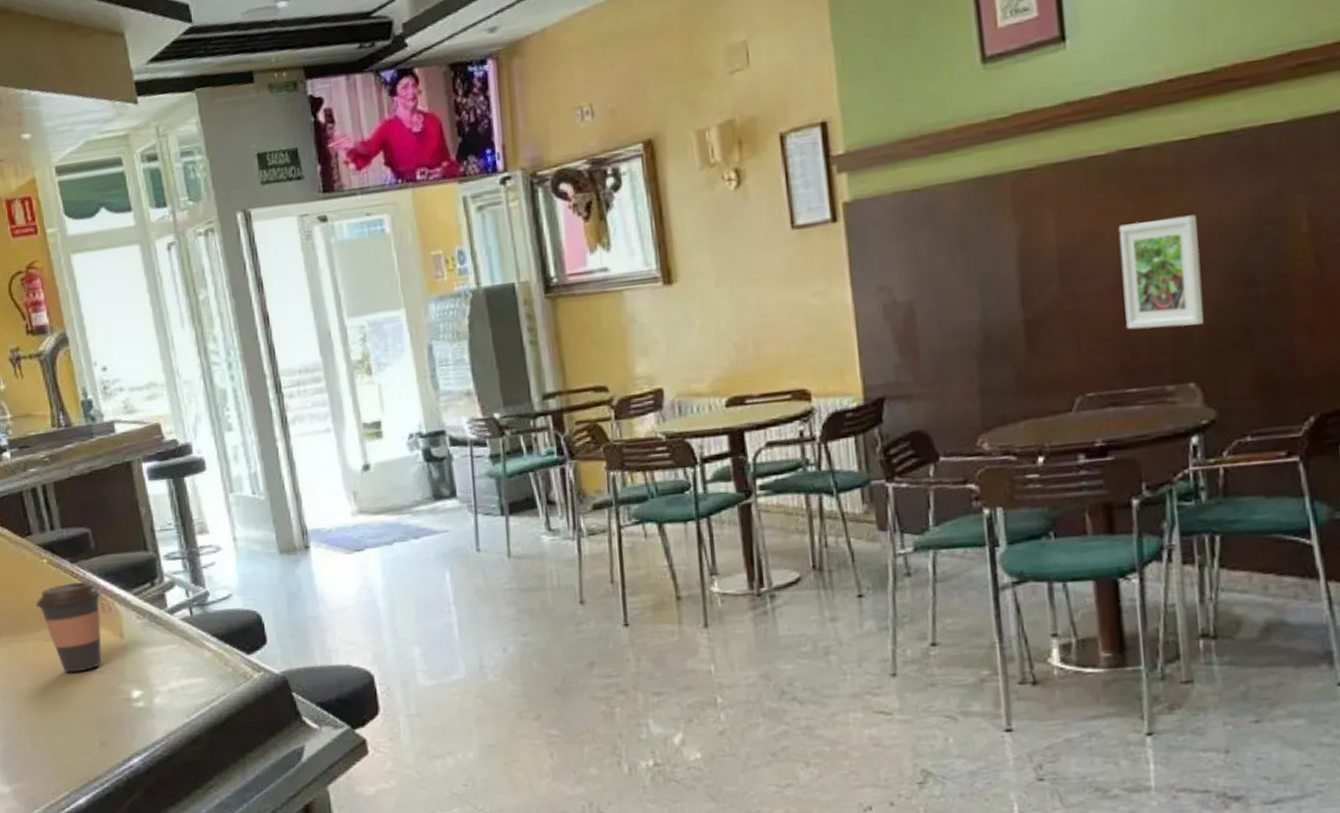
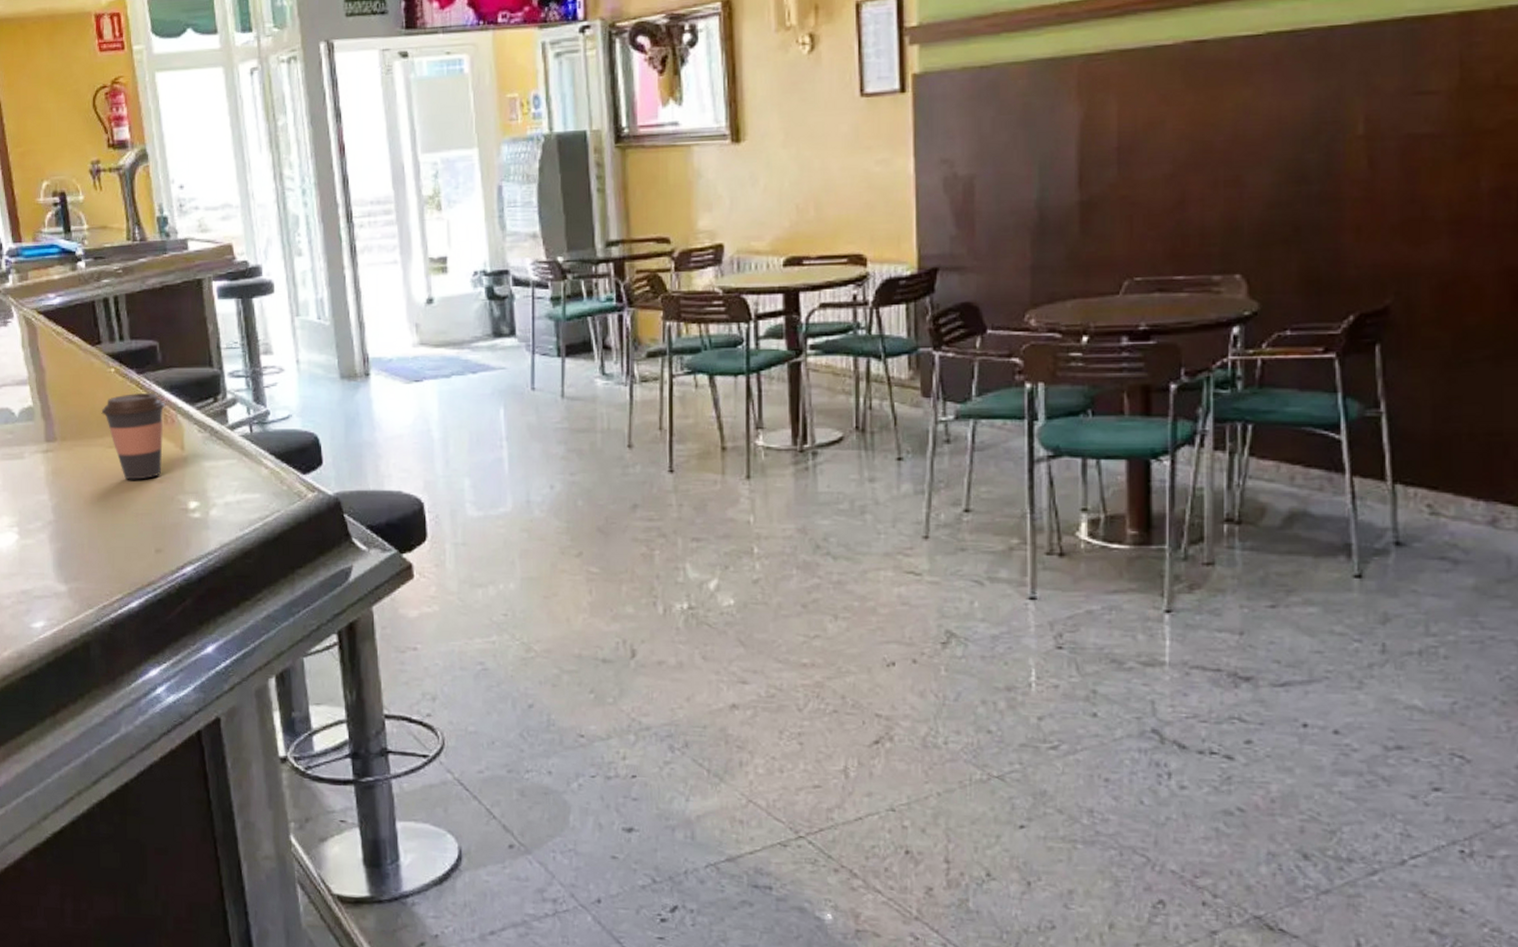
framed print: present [1118,214,1204,330] -> none [1179,110,1256,219]

